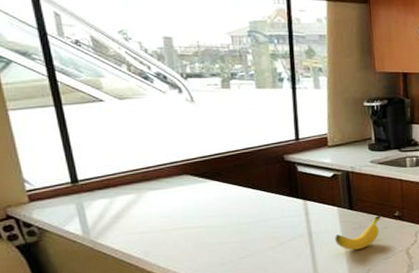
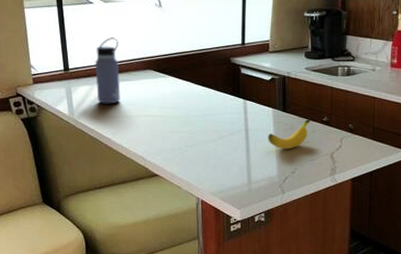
water bottle: none [112,140,151,219] -> present [94,37,120,104]

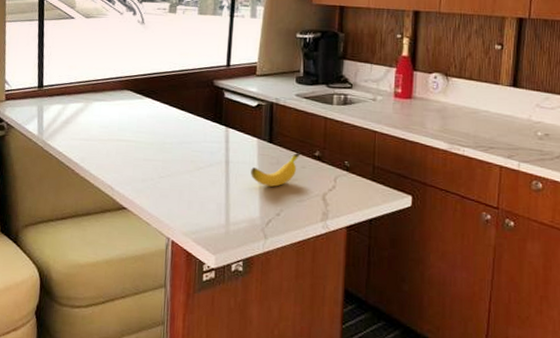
water bottle: present [94,37,120,104] -> none [69,54,97,126]

